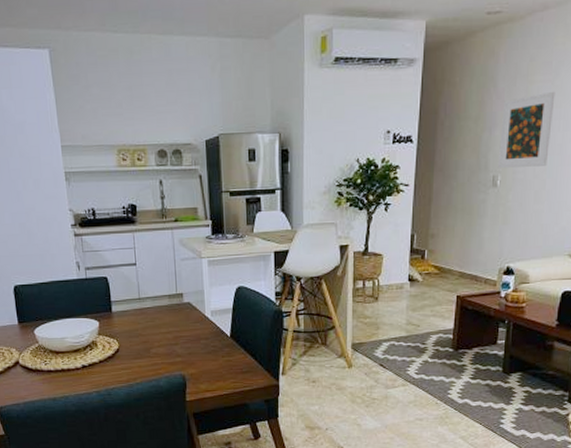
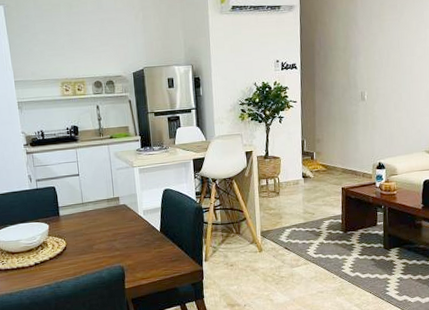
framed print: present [497,91,555,169] -> none [363,26,402,87]

